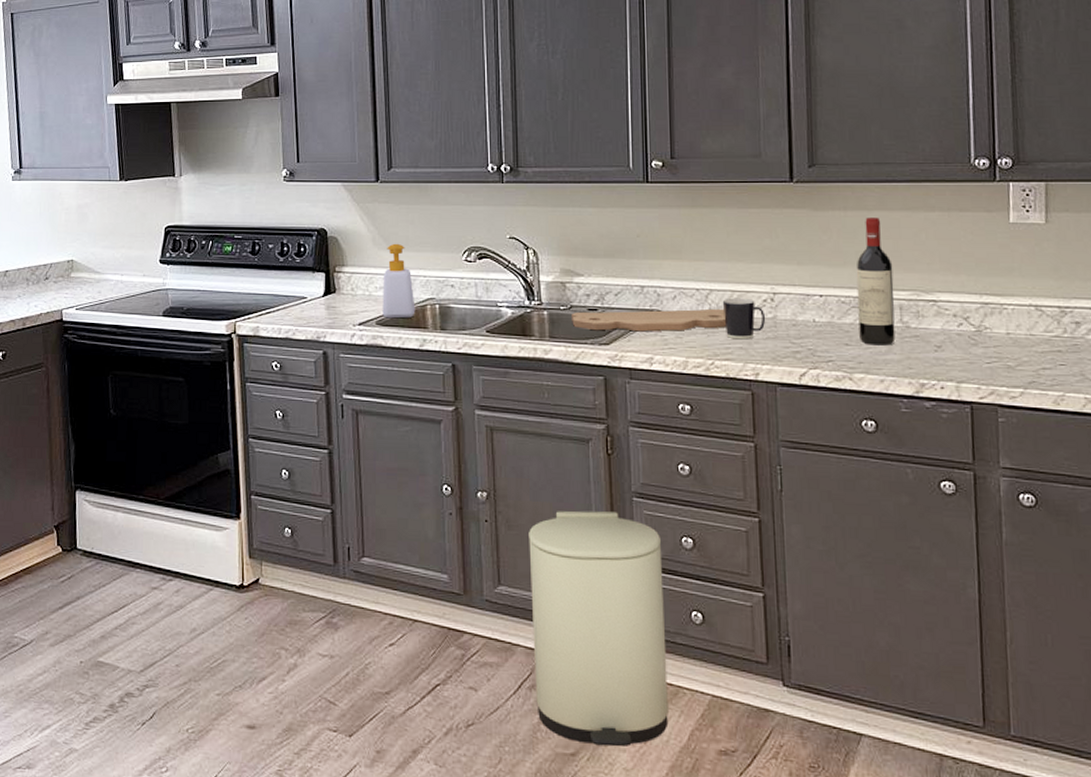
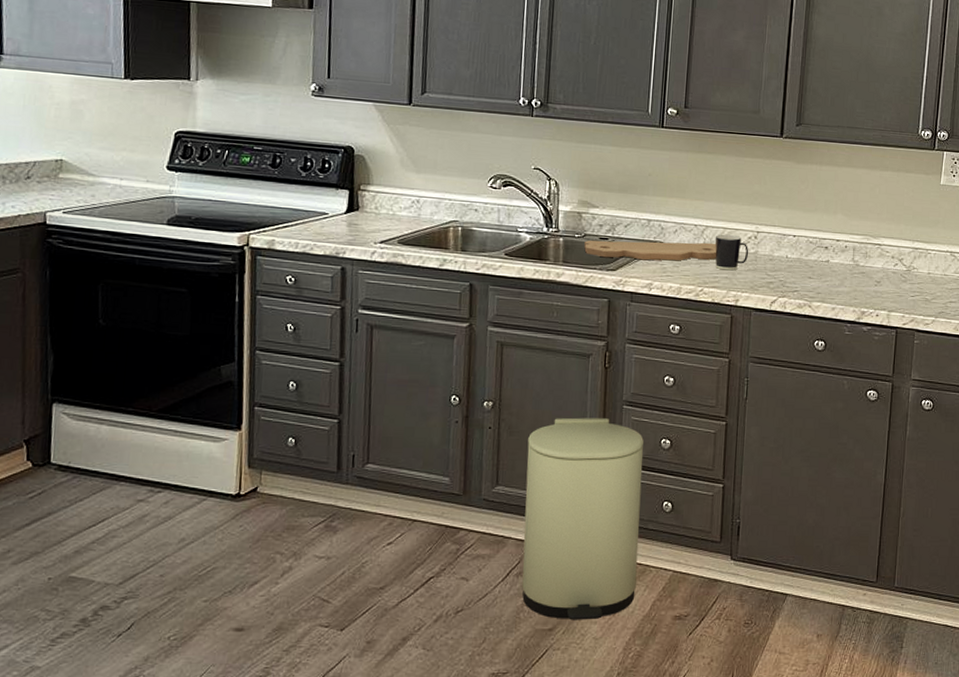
soap bottle: present [382,243,416,319] -> none [405,166,439,239]
wine bottle: present [856,217,896,346] -> none [820,172,852,280]

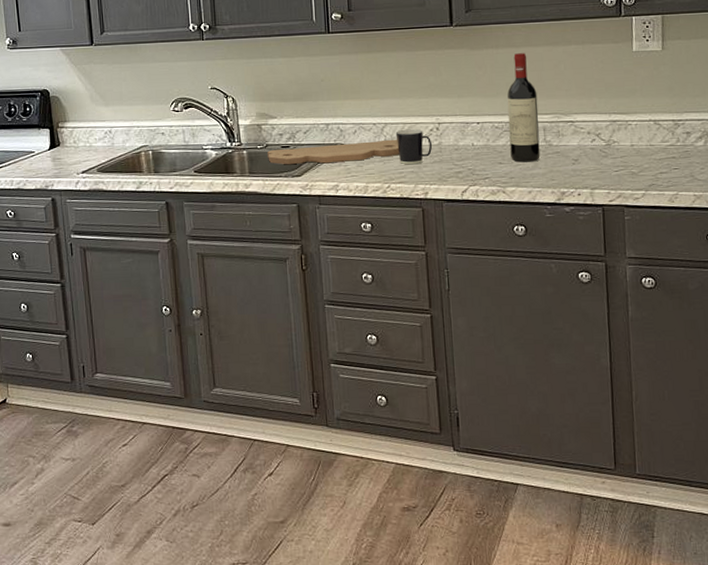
pedal bin: present [522,417,644,620] -> none [238,317,361,513]
wine bottle: none [820,172,852,280] -> present [506,53,540,163]

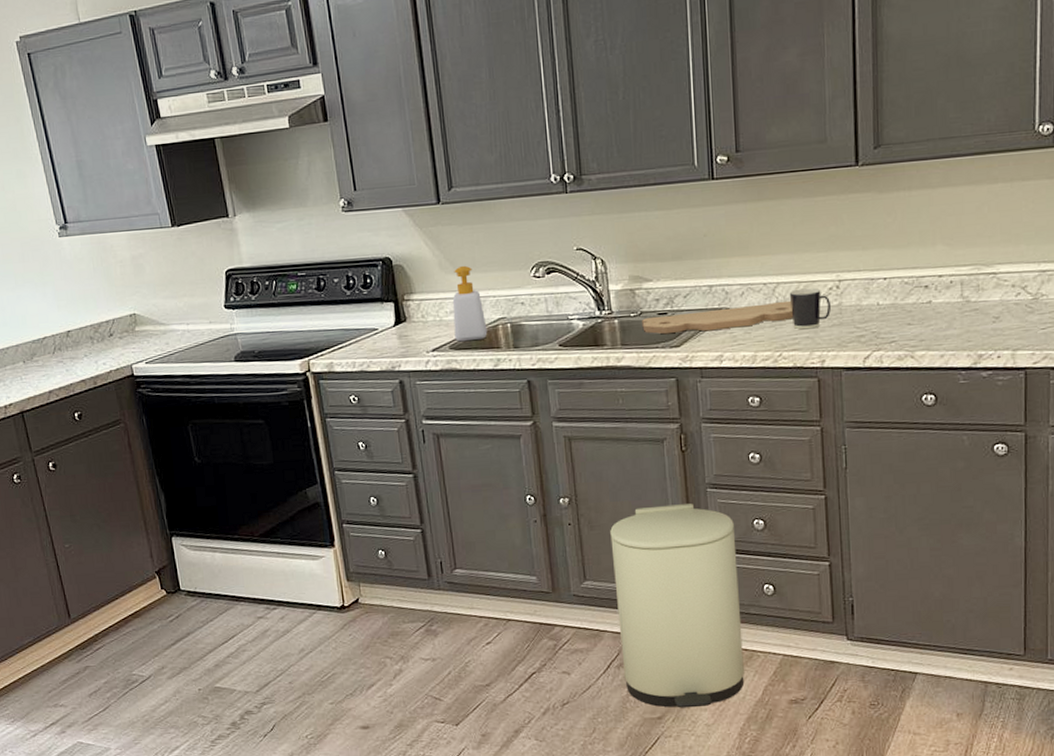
soap bottle: none [101,99,132,166] -> present [452,265,488,342]
pedal bin: none [238,317,361,513] -> present [610,502,745,708]
wine bottle: present [506,53,540,163] -> none [919,194,956,323]

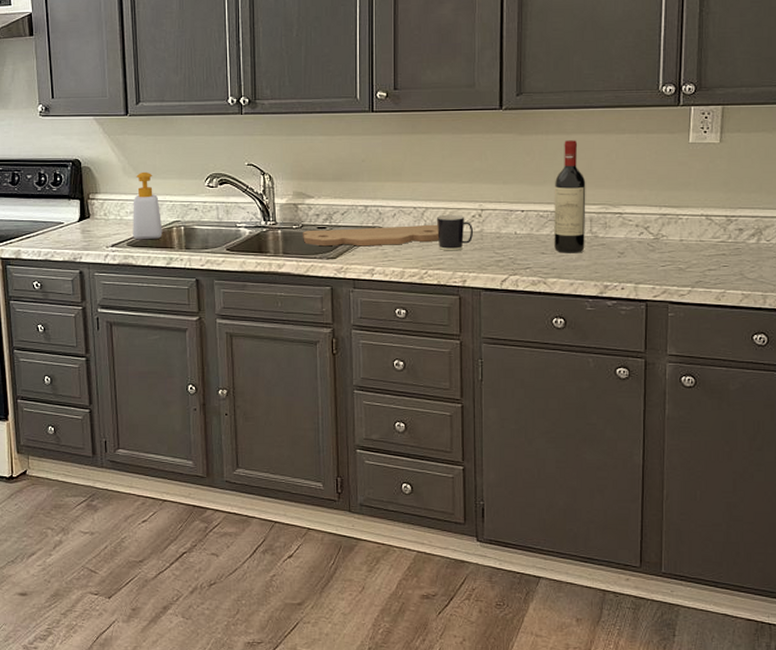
pedal bin: present [610,502,745,708] -> none [263,402,380,596]
wine bottle: none [919,194,956,323] -> present [554,140,586,253]

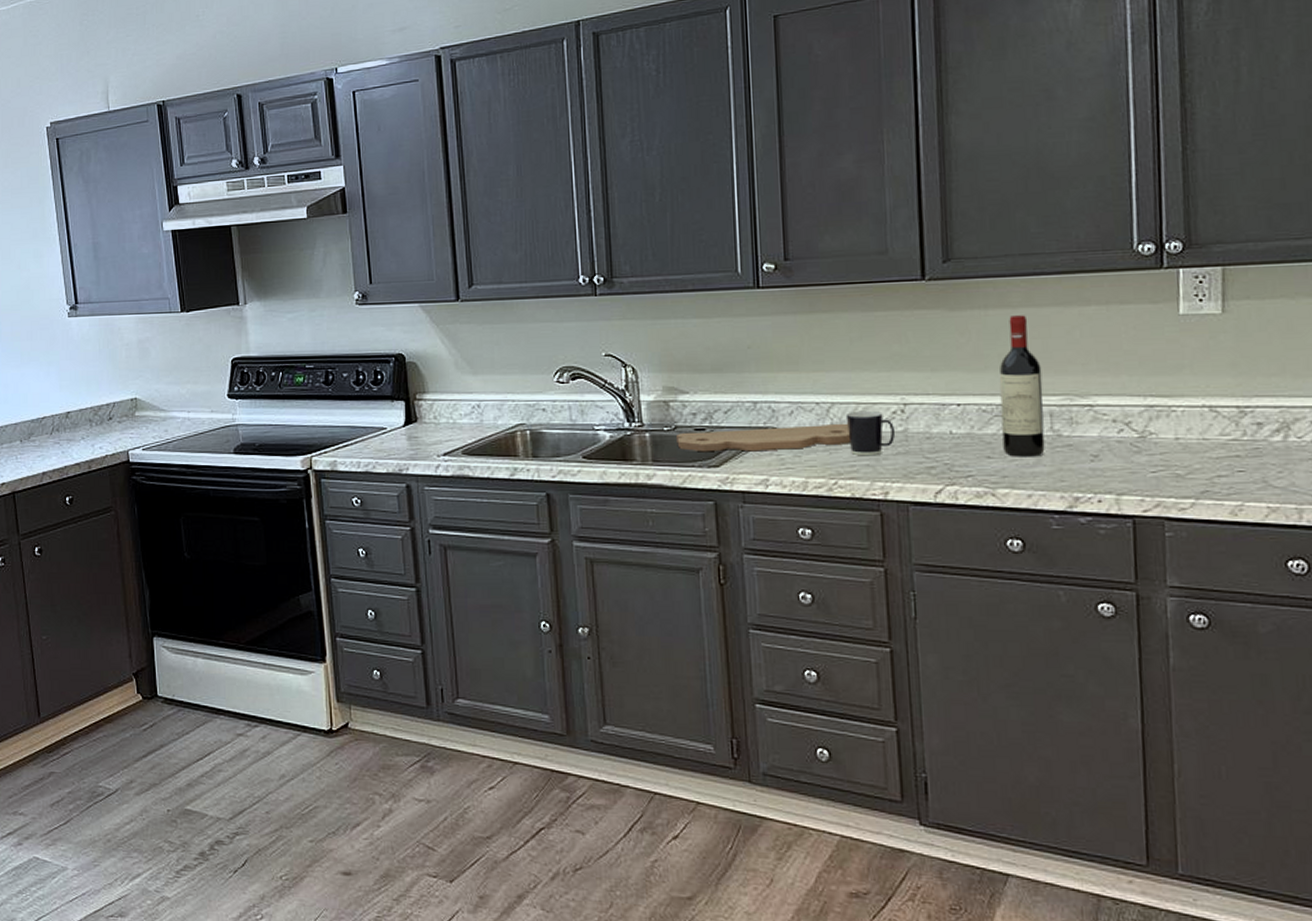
soap bottle: present [133,171,163,240] -> none [467,366,505,447]

